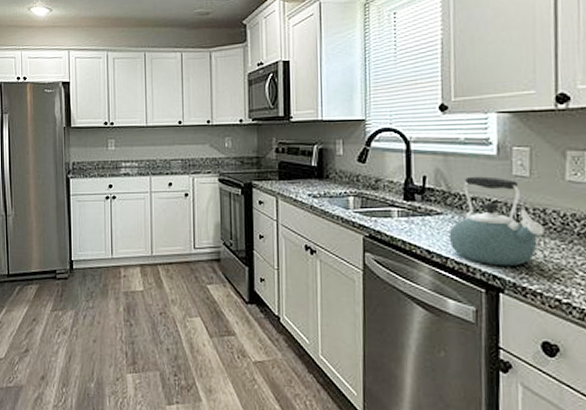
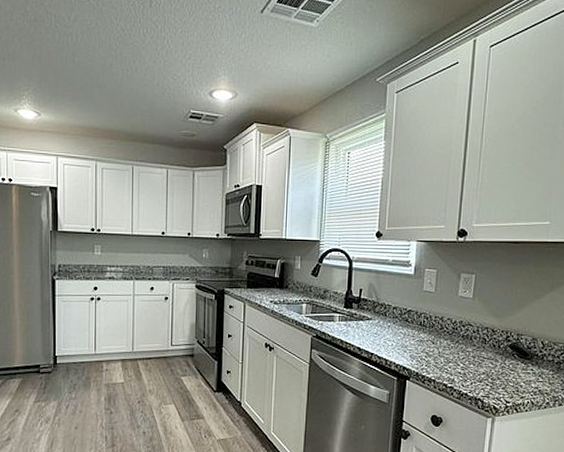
kettle: present [448,176,545,267] -> none [374,290,441,360]

